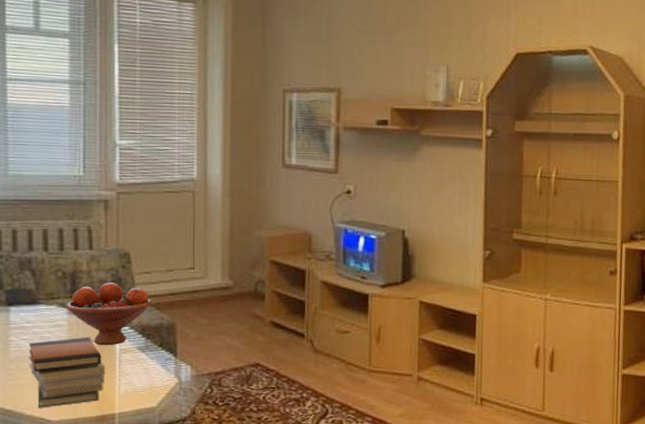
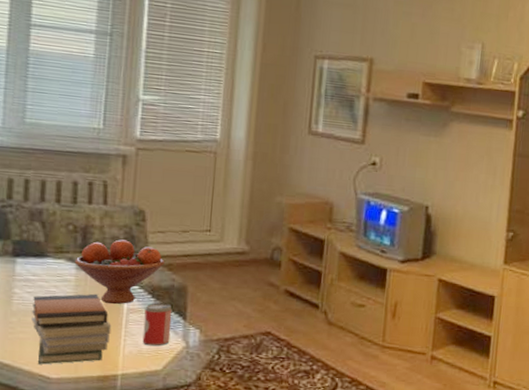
beer can: none [136,342,163,384] -> present [142,303,173,346]

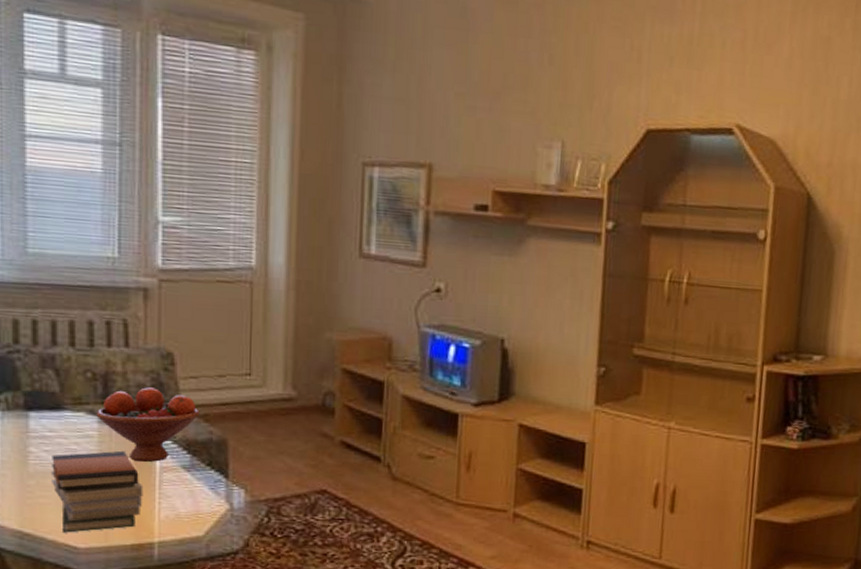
beer can: present [142,303,173,346] -> none [180,459,212,509]

